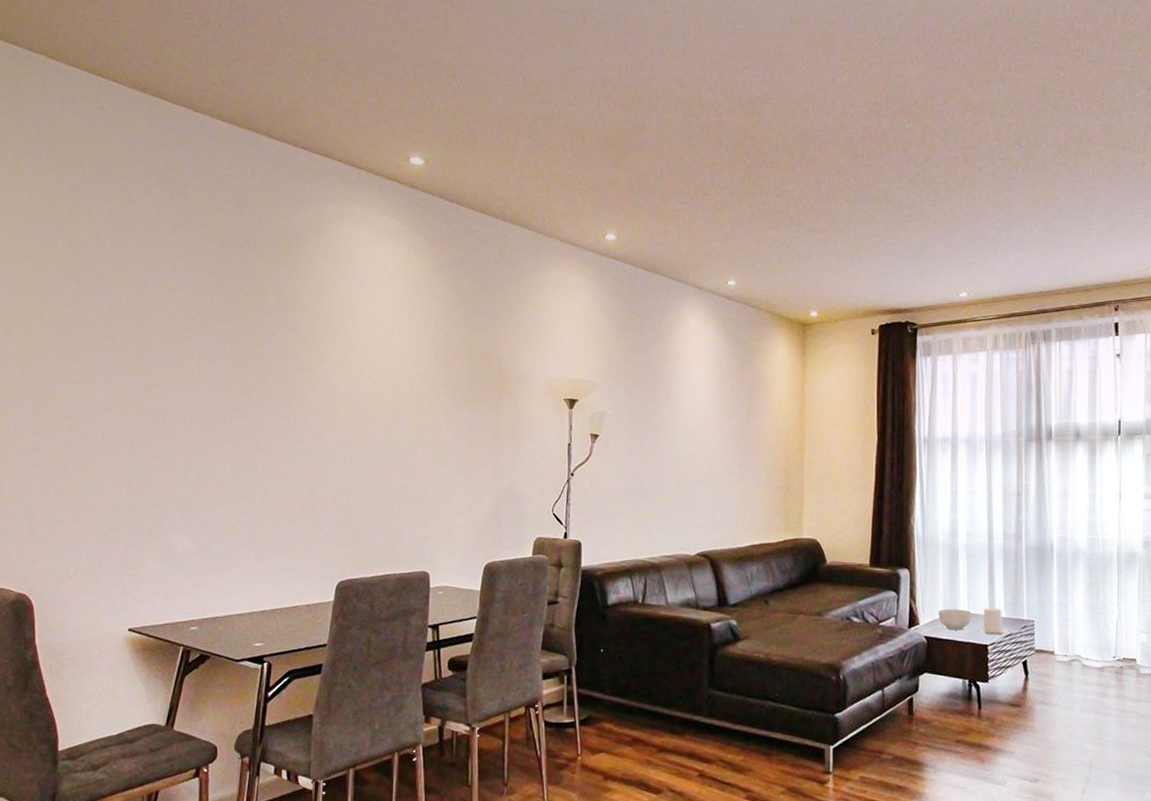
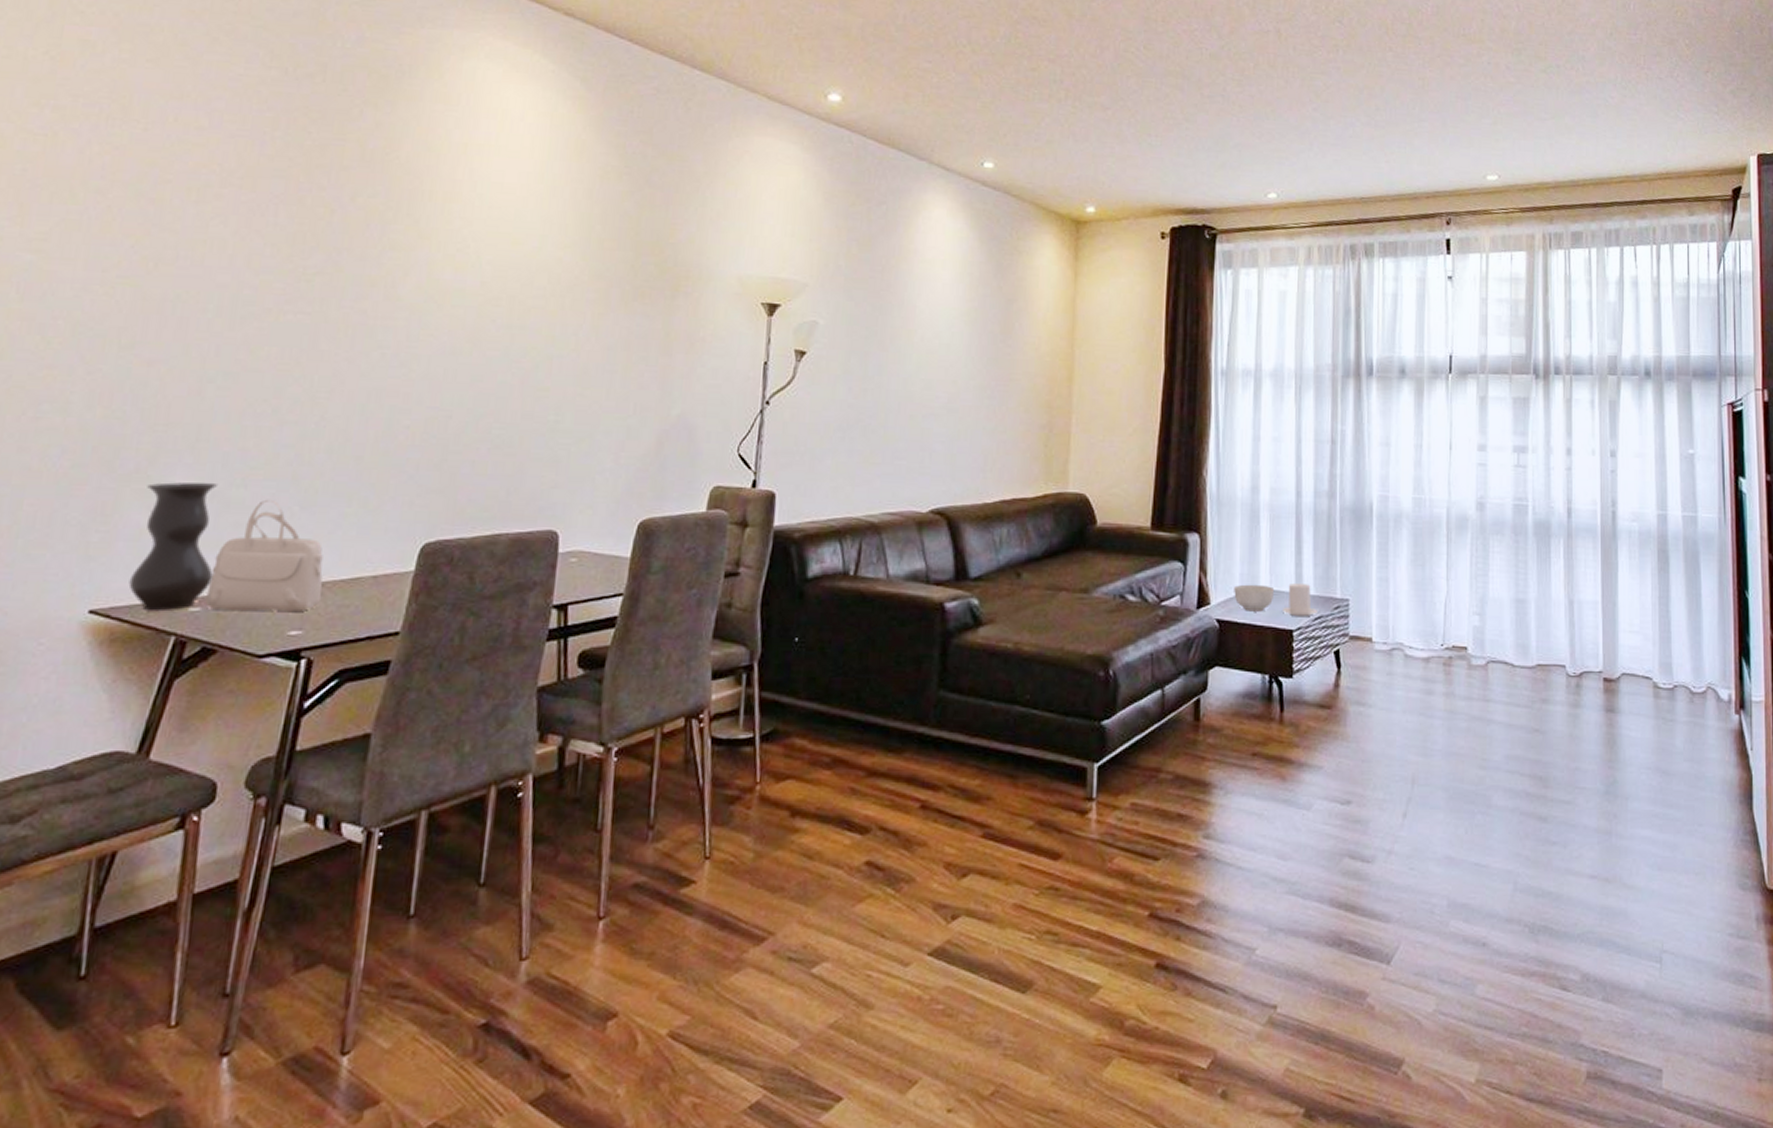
vase: none [151,540,203,629] -> present [128,482,219,610]
handbag: none [200,551,275,631] -> present [205,499,323,613]

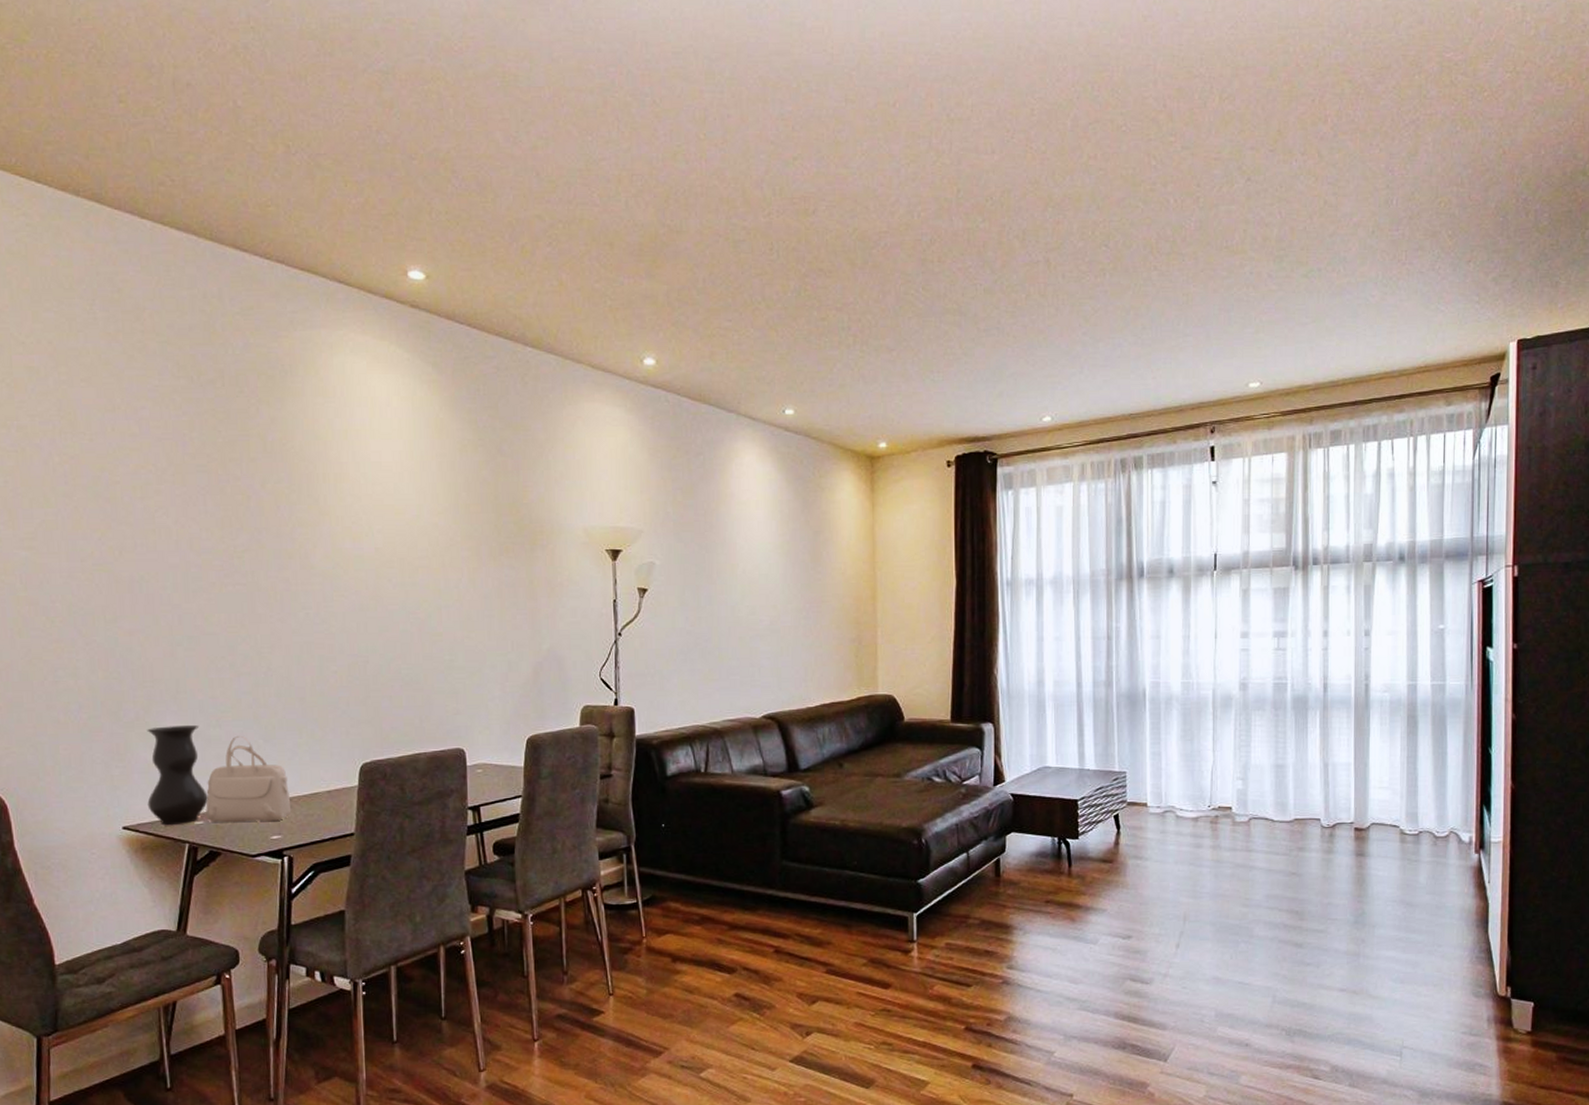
bowl: present [1234,584,1275,612] -> none [1025,763,1061,786]
candle: present [1283,582,1317,617] -> none [1068,760,1099,789]

